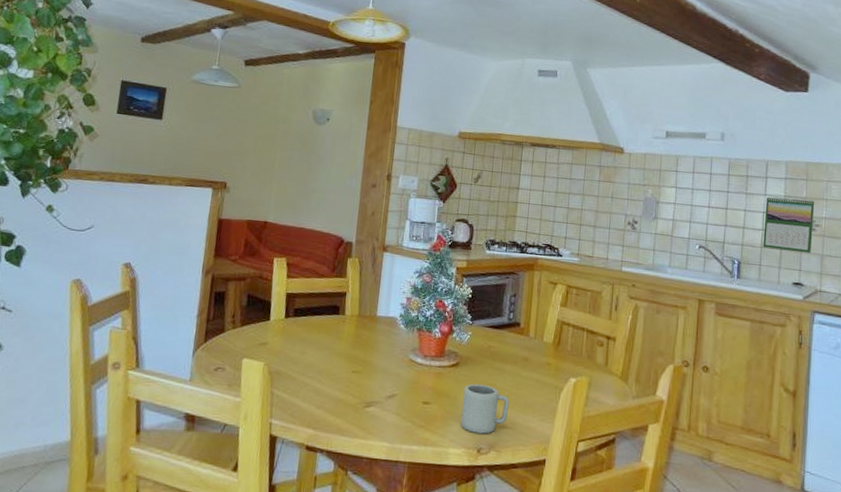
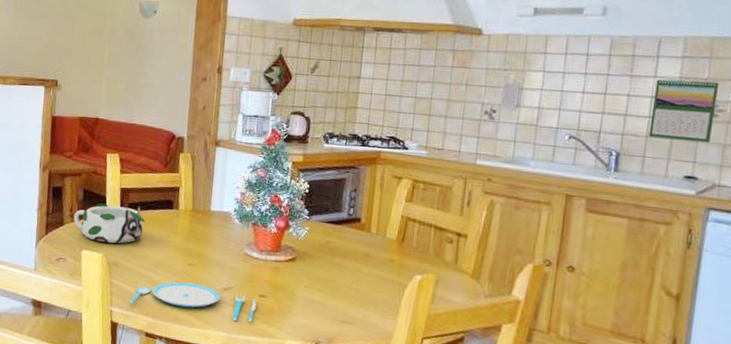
bowl: none [235,309,311,351] -> present [73,203,145,244]
plate: none [291,390,420,431] -> present [130,282,257,323]
cup: present [460,384,510,434] -> none [298,278,349,328]

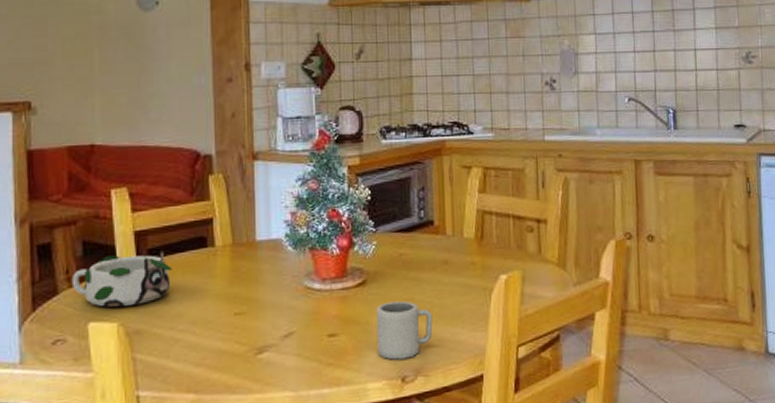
plate: present [130,282,257,323] -> none [162,336,326,381]
cup: none [298,278,349,328] -> present [376,300,433,360]
calendar: present [649,78,720,143] -> none [696,28,751,91]

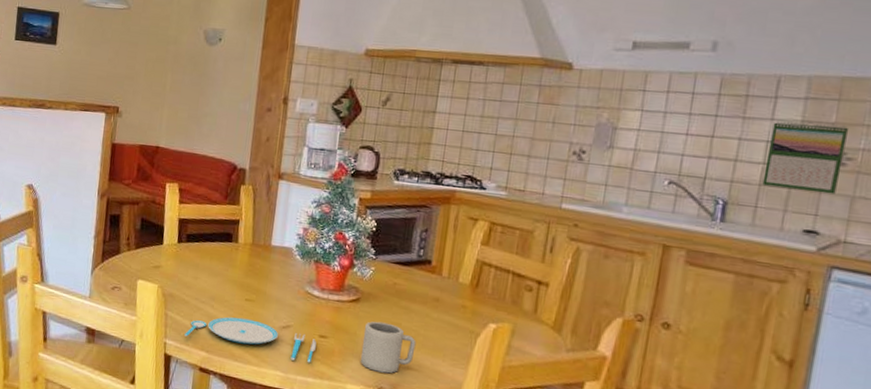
bowl: present [71,251,172,308] -> none [130,233,203,275]
plate: none [162,336,326,381] -> present [184,317,317,363]
calendar: none [696,28,751,91] -> present [762,121,850,195]

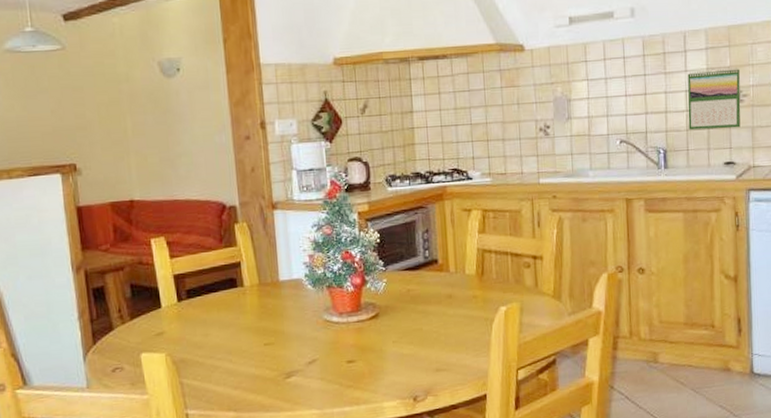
plate: present [184,317,317,363] -> none [206,363,346,401]
cup: present [360,321,416,374] -> none [388,330,440,382]

